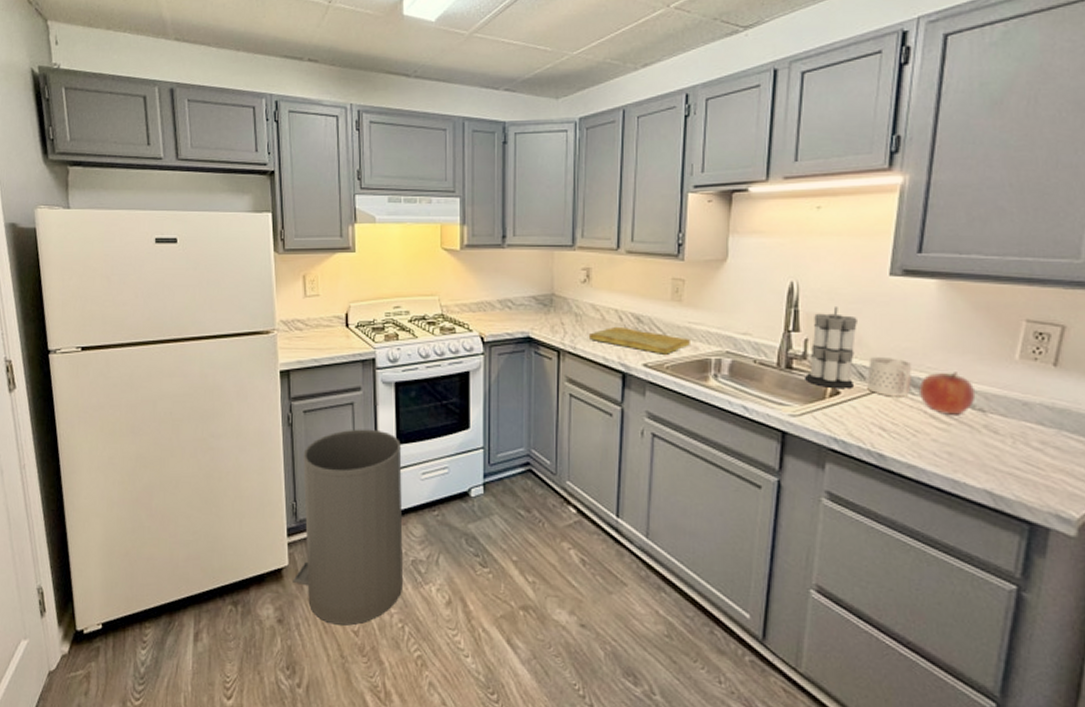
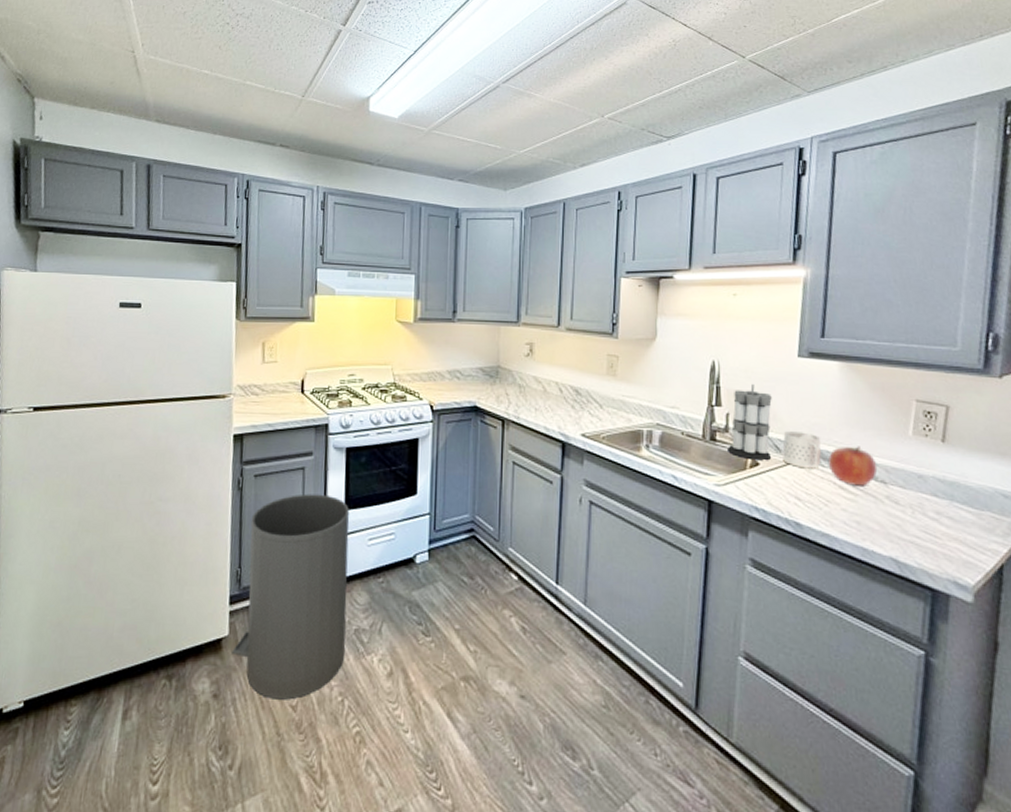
cutting board: present [588,326,690,355] -> none [531,398,624,425]

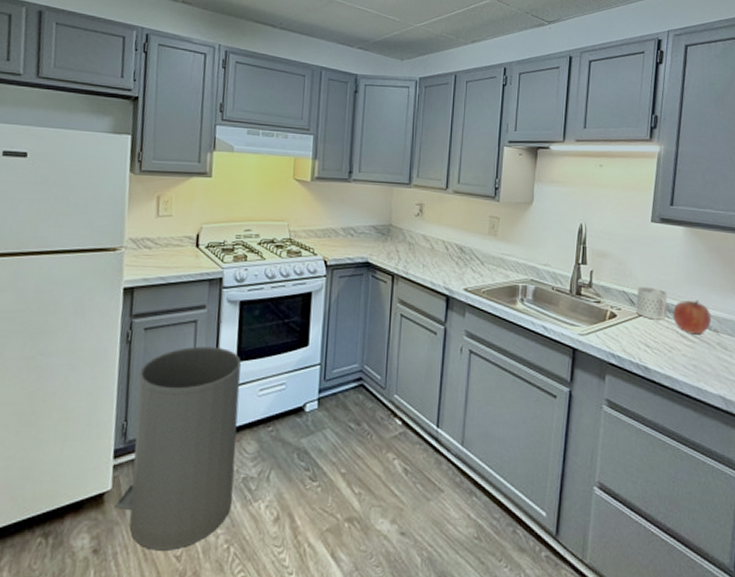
spice rack: present [728,384,772,461] -> none [591,245,629,313]

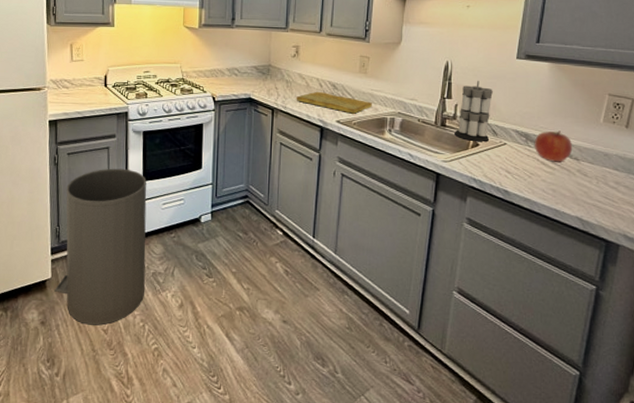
cutting board: none [419,255,503,281] -> present [296,91,372,114]
spice rack: none [591,245,629,313] -> present [455,81,493,142]
mug: present [636,287,668,320] -> none [498,119,530,149]

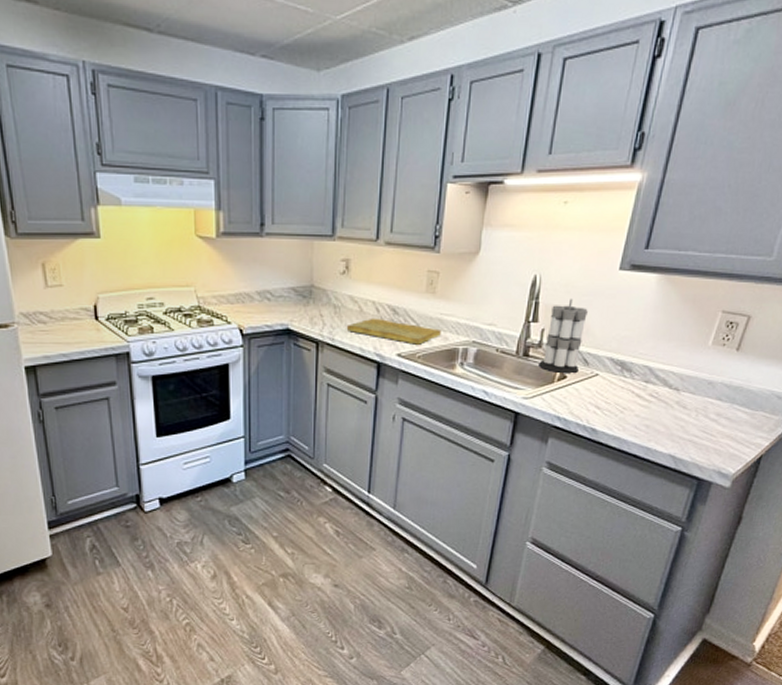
garbage can: present [54,168,147,326] -> none [58,423,169,604]
fruit: present [535,131,573,162] -> none [630,357,674,394]

